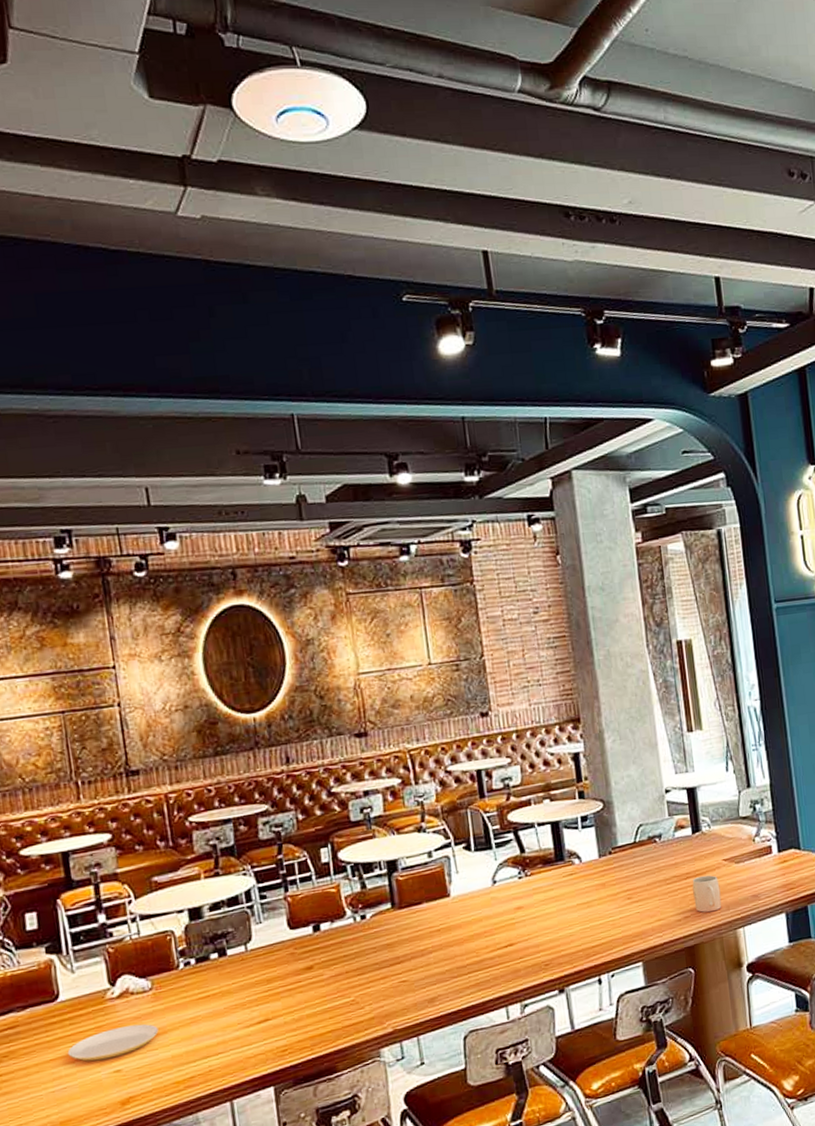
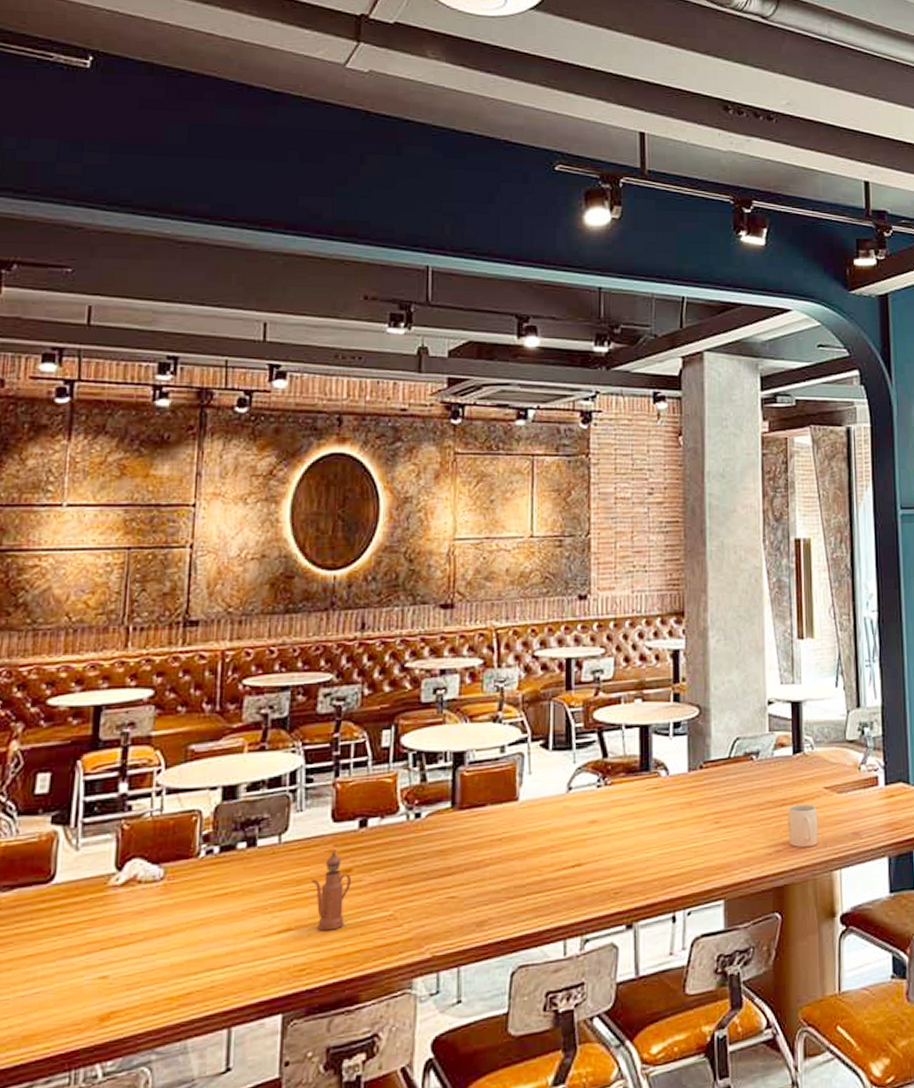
plate: present [67,1024,159,1062] -> none [50,920,161,963]
coffeepot: none [279,952,314,1019] -> present [311,850,351,931]

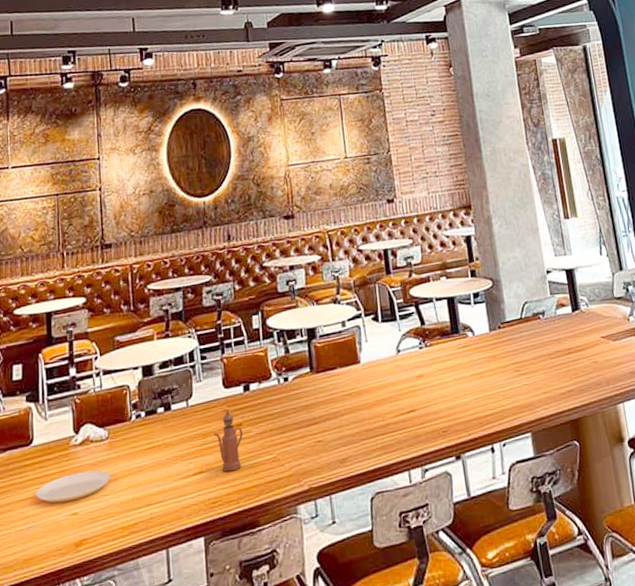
plate: none [50,920,161,963] -> present [35,470,111,504]
mug: present [788,803,819,848] -> none [574,351,602,387]

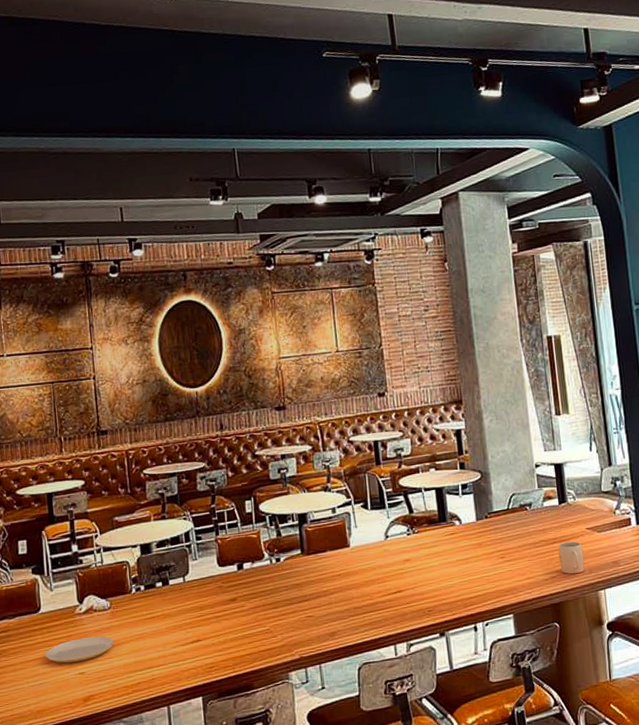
coffeepot: present [213,409,243,472] -> none [209,586,237,641]
mug: none [574,351,602,387] -> present [558,541,585,575]

